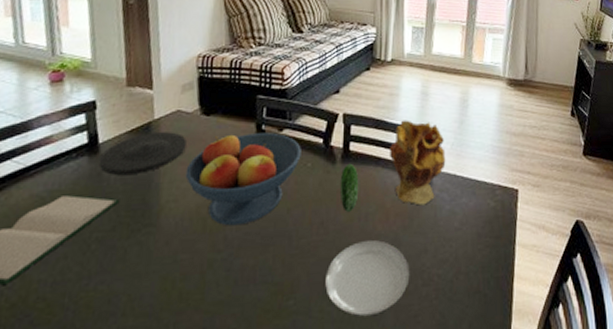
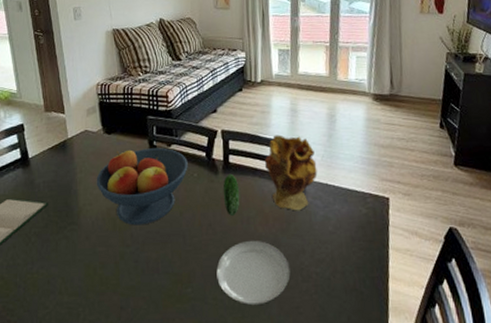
plate: present [99,132,187,175] -> none [30,148,95,183]

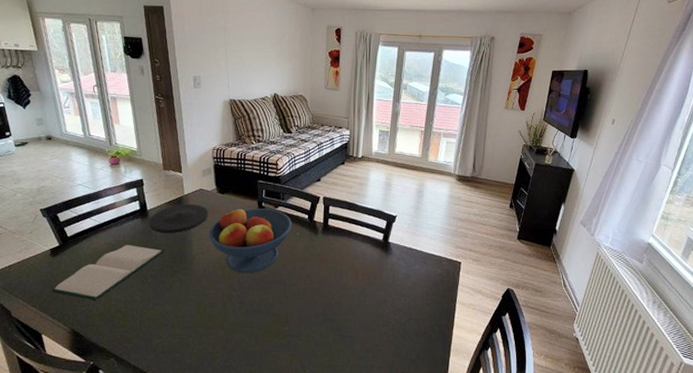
plate: none [30,148,95,183] -> present [148,204,208,233]
plate: present [216,173,291,306] -> none [311,234,373,343]
vase: present [264,134,318,211] -> none [358,204,403,269]

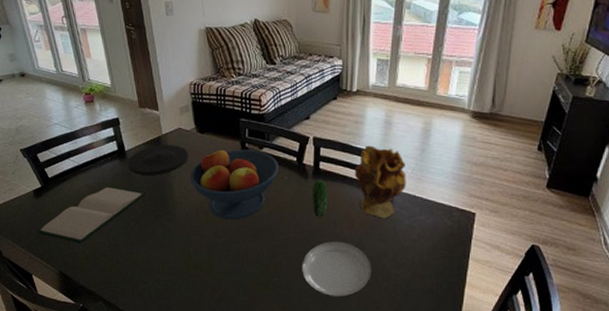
plate: none [311,234,373,343] -> present [302,179,372,298]
vase: none [358,204,403,269] -> present [354,145,406,219]

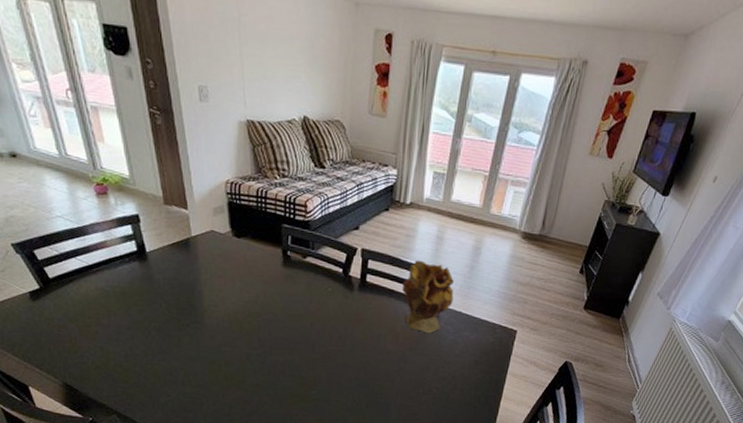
hardback book: present [38,186,145,243] -> none [35,290,170,352]
plate: present [127,145,188,175] -> none [148,247,221,281]
fruit bowl: present [190,149,279,220] -> none [223,255,323,331]
plate: present [302,179,372,298] -> none [342,292,413,410]

